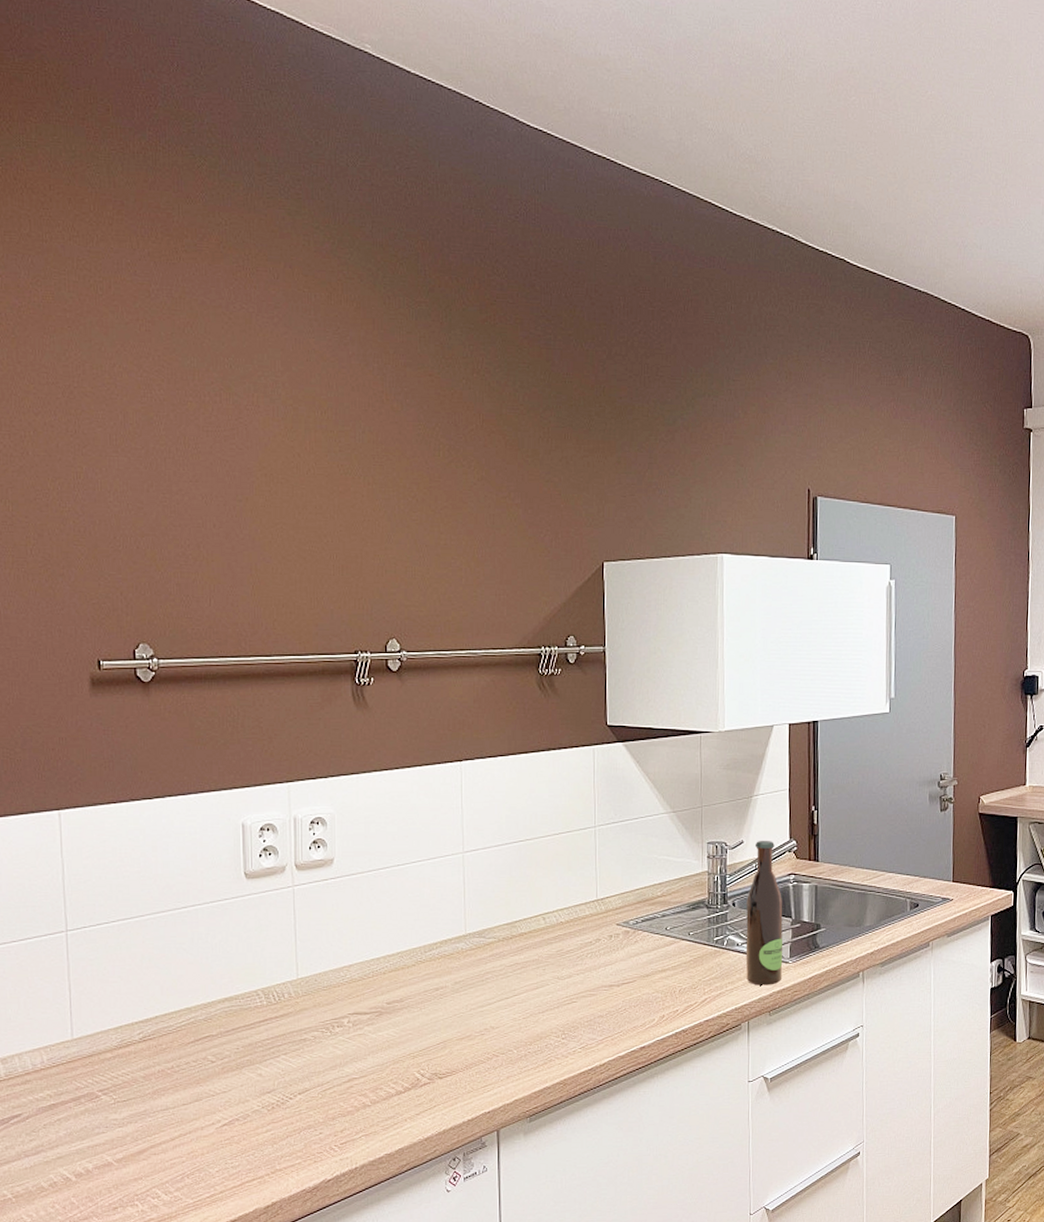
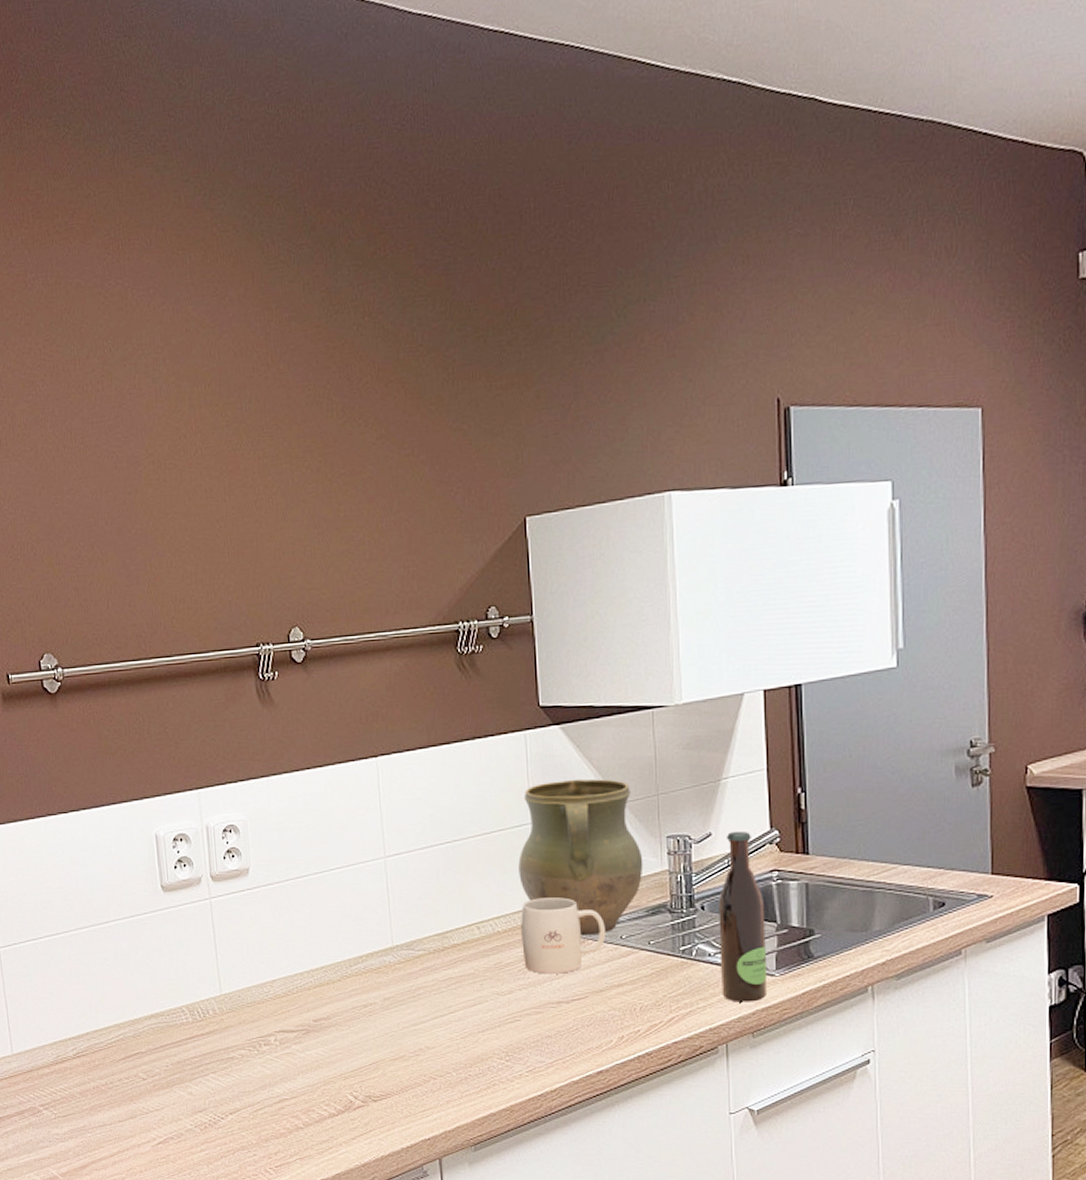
mug: none [581,893,653,961] -> present [521,897,605,974]
ceramic jug: none [582,790,687,927] -> present [518,778,644,936]

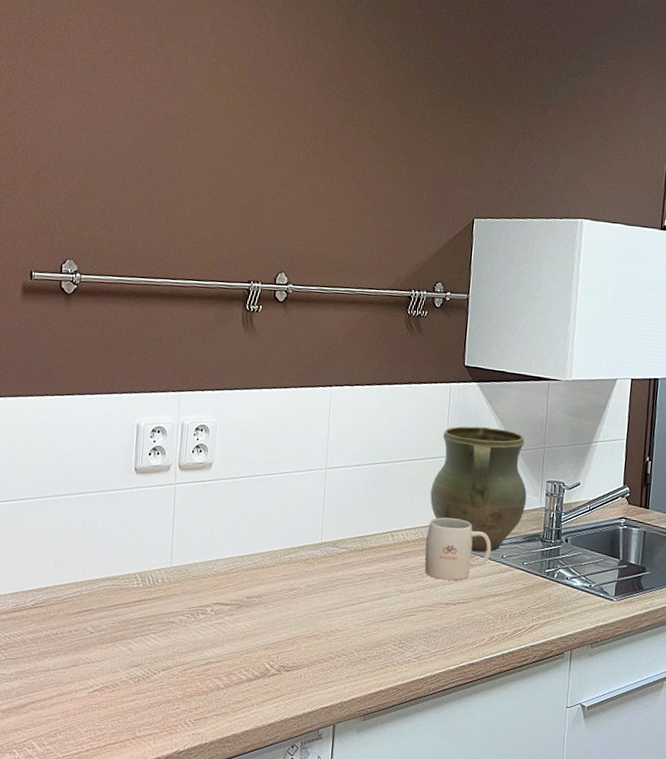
bottle: present [719,830,768,1002] -> none [572,483,613,620]

